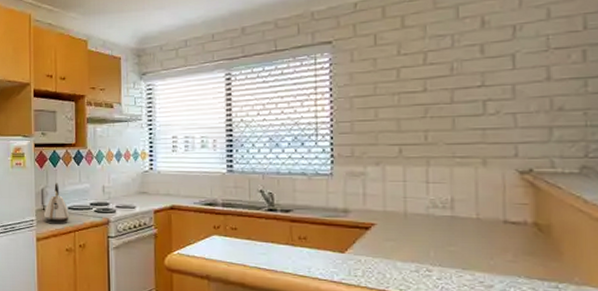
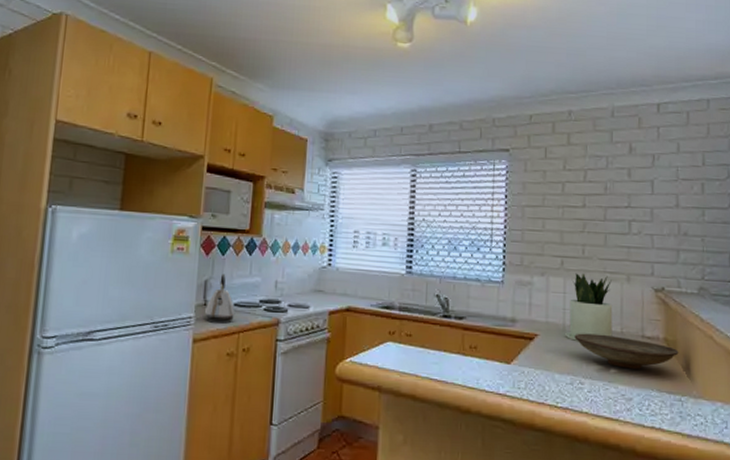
planter: none [407,160,466,229] -> present [565,273,613,341]
decorative bowl: none [418,220,554,256] -> present [574,333,679,369]

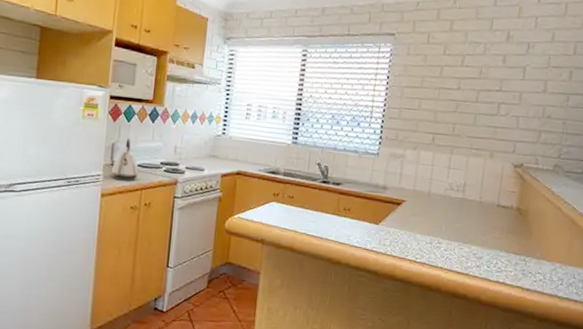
planter: present [565,273,613,341] -> none [429,148,476,207]
decorative bowl: present [574,333,679,369] -> none [437,200,529,233]

